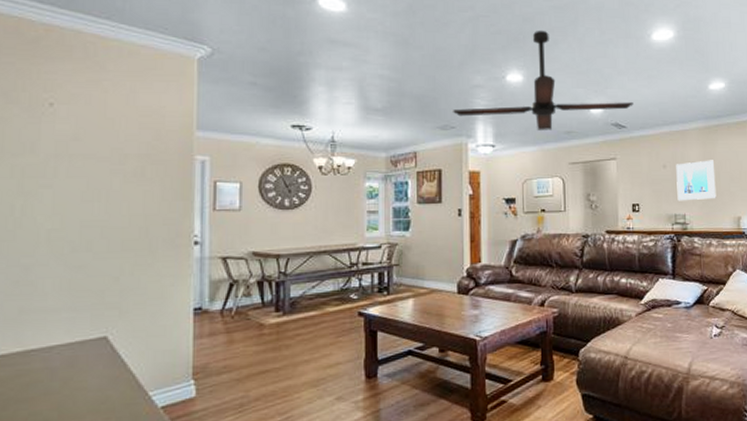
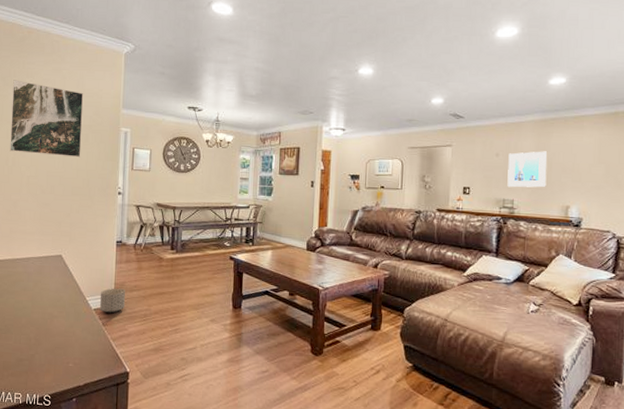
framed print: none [16,95,137,199] -> present [10,80,84,158]
planter: none [170,372,211,410] -> present [100,288,126,314]
ceiling fan: present [452,30,633,130] -> none [311,28,473,118]

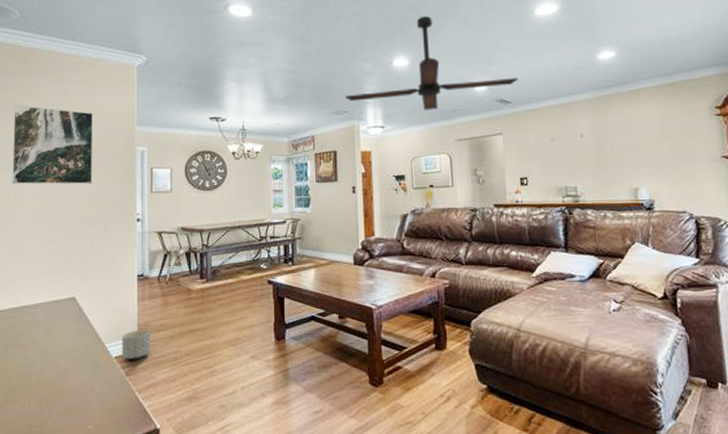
ceiling fan: none [311,28,473,118] -> present [344,15,518,110]
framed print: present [507,151,548,188] -> none [565,130,610,174]

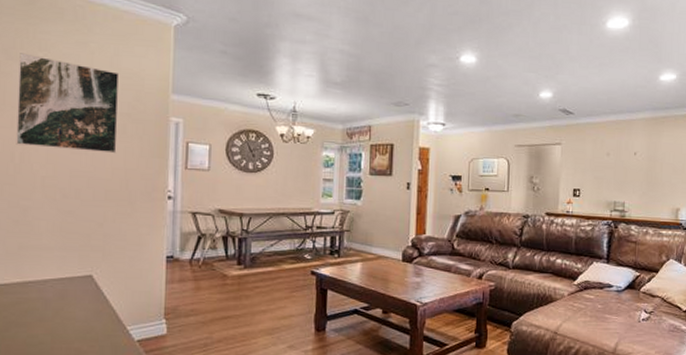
planter: present [121,329,151,361] -> none [145,313,180,345]
ceiling fan: present [344,15,518,110] -> none [406,12,583,113]

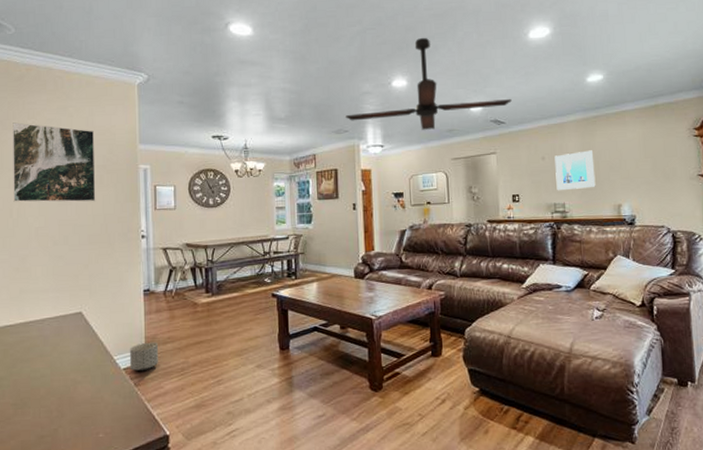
planter: none [145,313,180,345] -> present [129,342,159,372]
ceiling fan: none [406,12,583,113] -> present [344,37,512,130]
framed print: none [618,150,658,190] -> present [554,150,596,191]

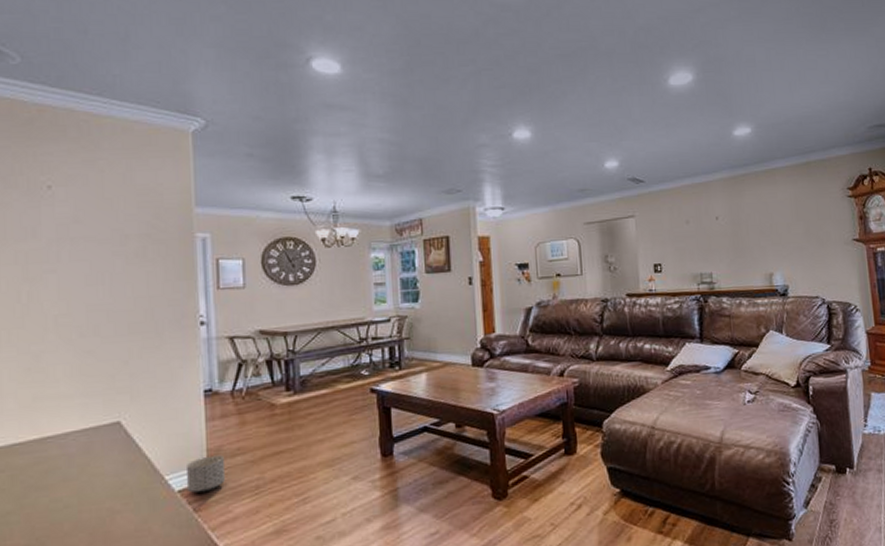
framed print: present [13,122,96,202] -> none [19,179,138,283]
ceiling fan: present [344,37,512,130] -> none [457,81,651,190]
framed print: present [554,150,596,191] -> none [700,212,746,259]

